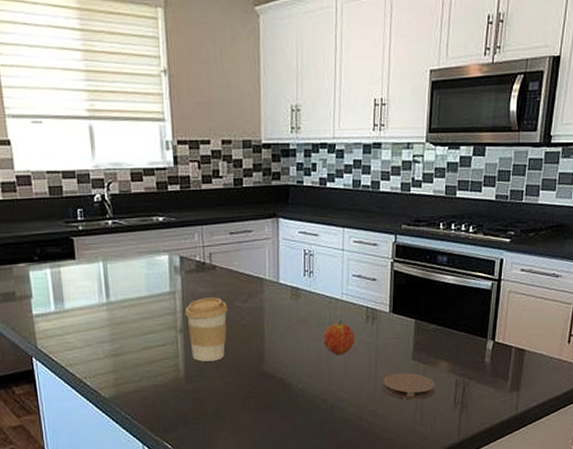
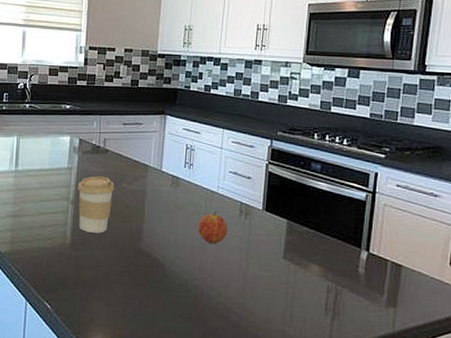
coaster: present [383,373,435,400] -> none [253,269,306,300]

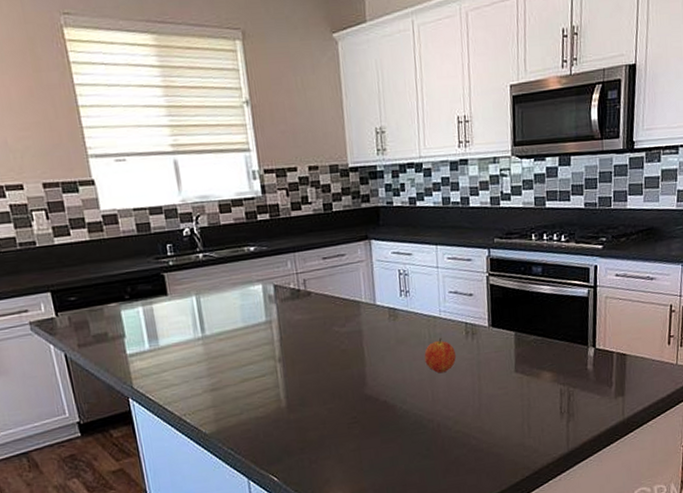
coffee cup: present [78,176,115,233] -> none [282,323,327,390]

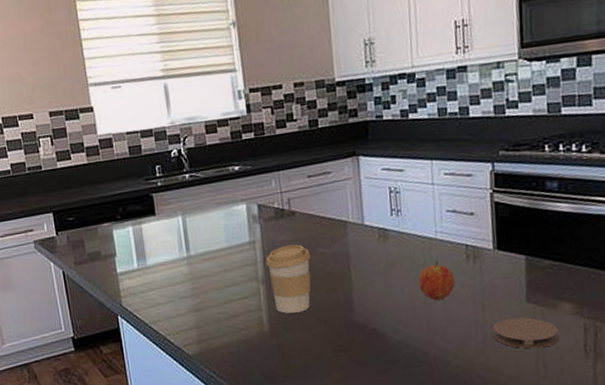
coffee cup: none [282,323,327,390] -> present [266,244,311,314]
coaster: none [487,385,540,413] -> present [493,317,559,349]

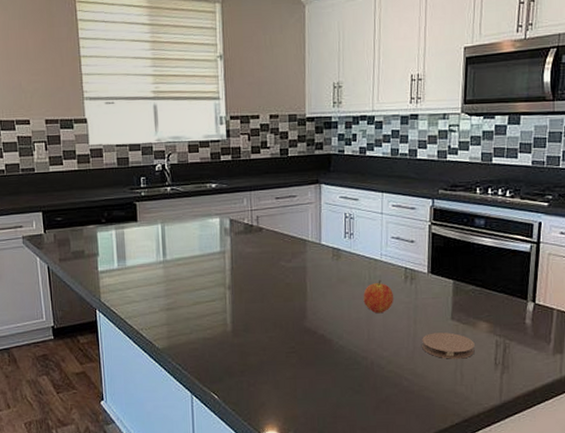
coffee cup: present [266,244,311,314] -> none [233,257,274,317]

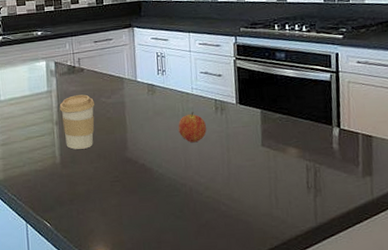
coffee cup: none [233,257,274,317] -> present [59,94,95,149]
coaster: present [422,332,475,359] -> none [236,158,287,184]

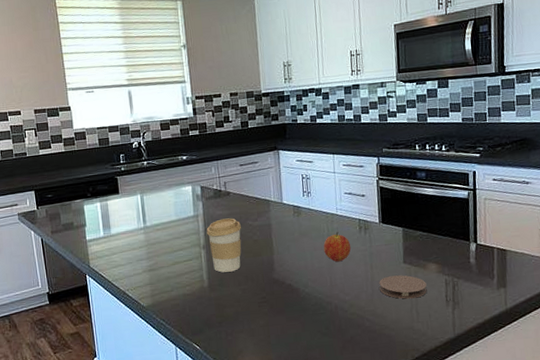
coaster: none [236,158,287,184] -> present [379,275,427,299]

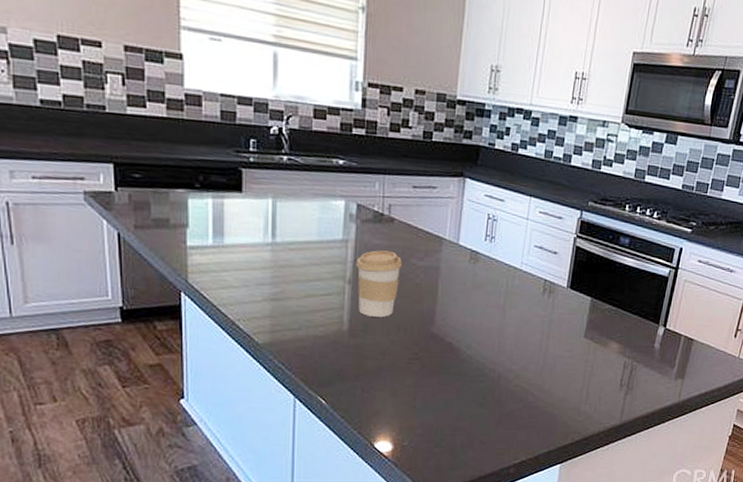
fruit: present [323,231,351,262] -> none [497,289,530,325]
coaster: present [379,275,427,299] -> none [552,349,604,378]

